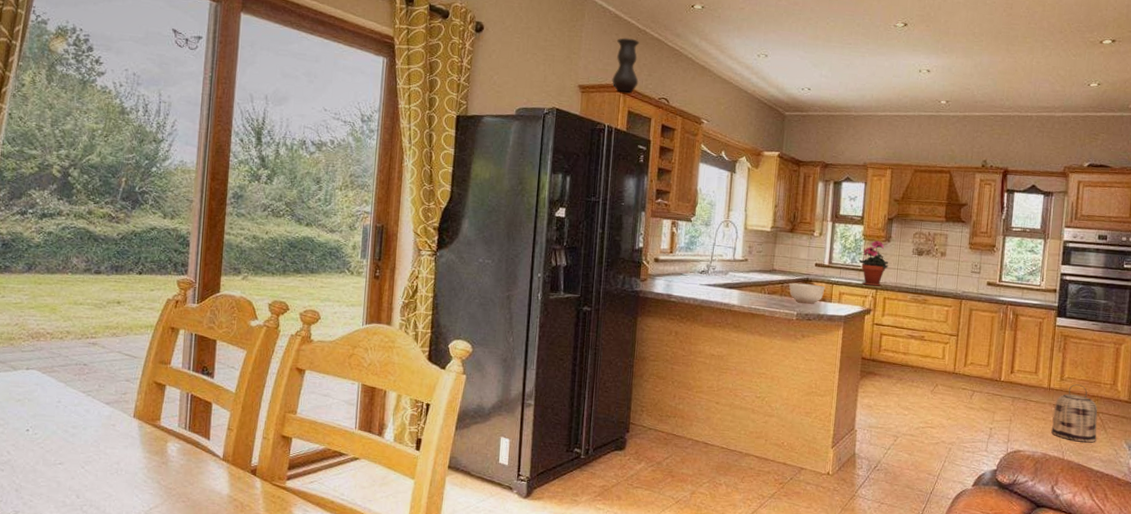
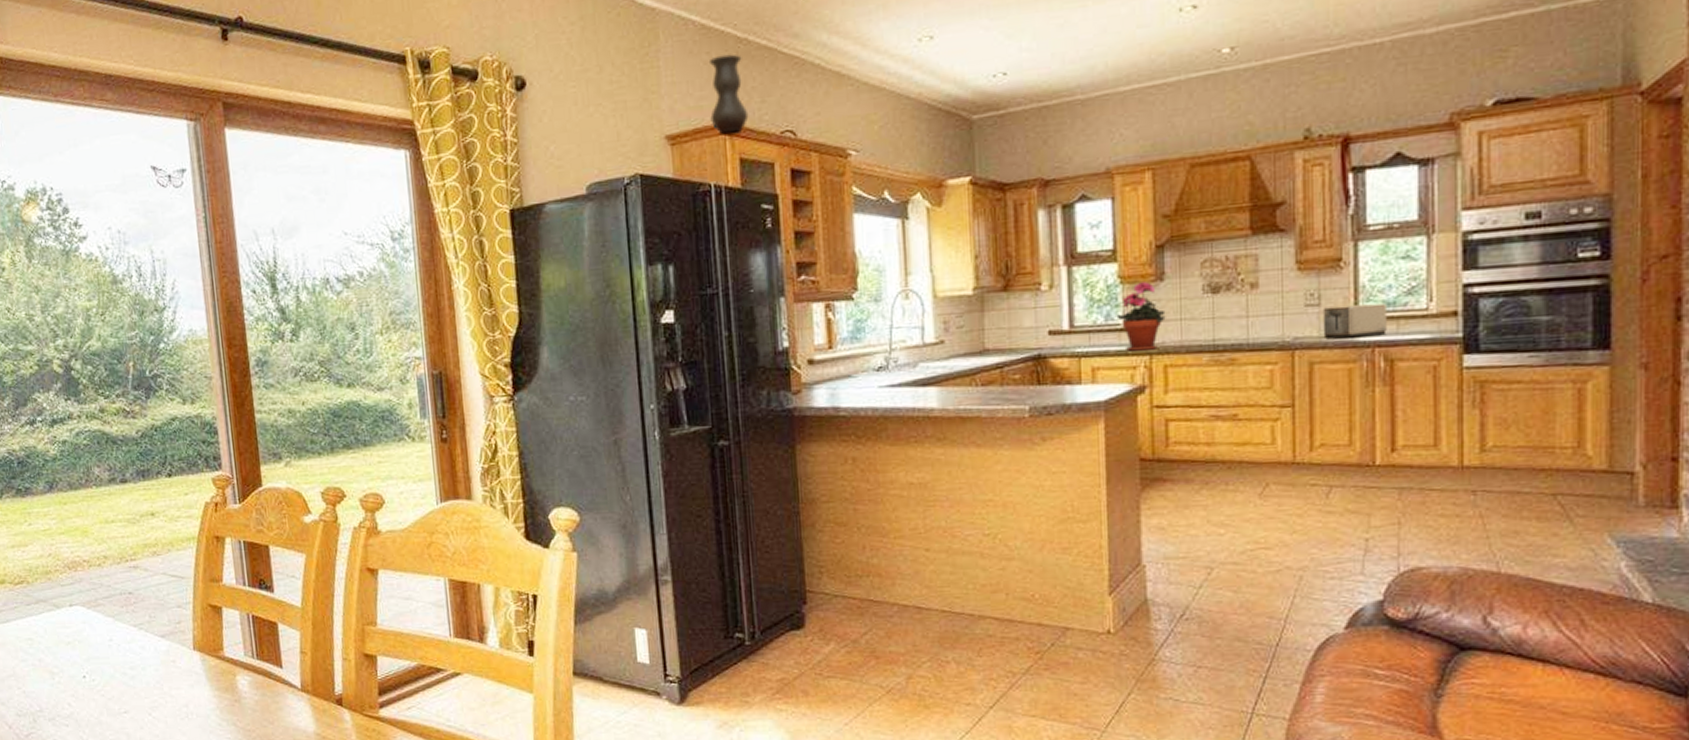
bowl: present [789,282,826,305] -> none [1012,361,1069,393]
toaster: none [980,275,1018,299] -> present [1322,303,1387,340]
basket: present [1051,384,1098,443] -> none [1473,454,1558,544]

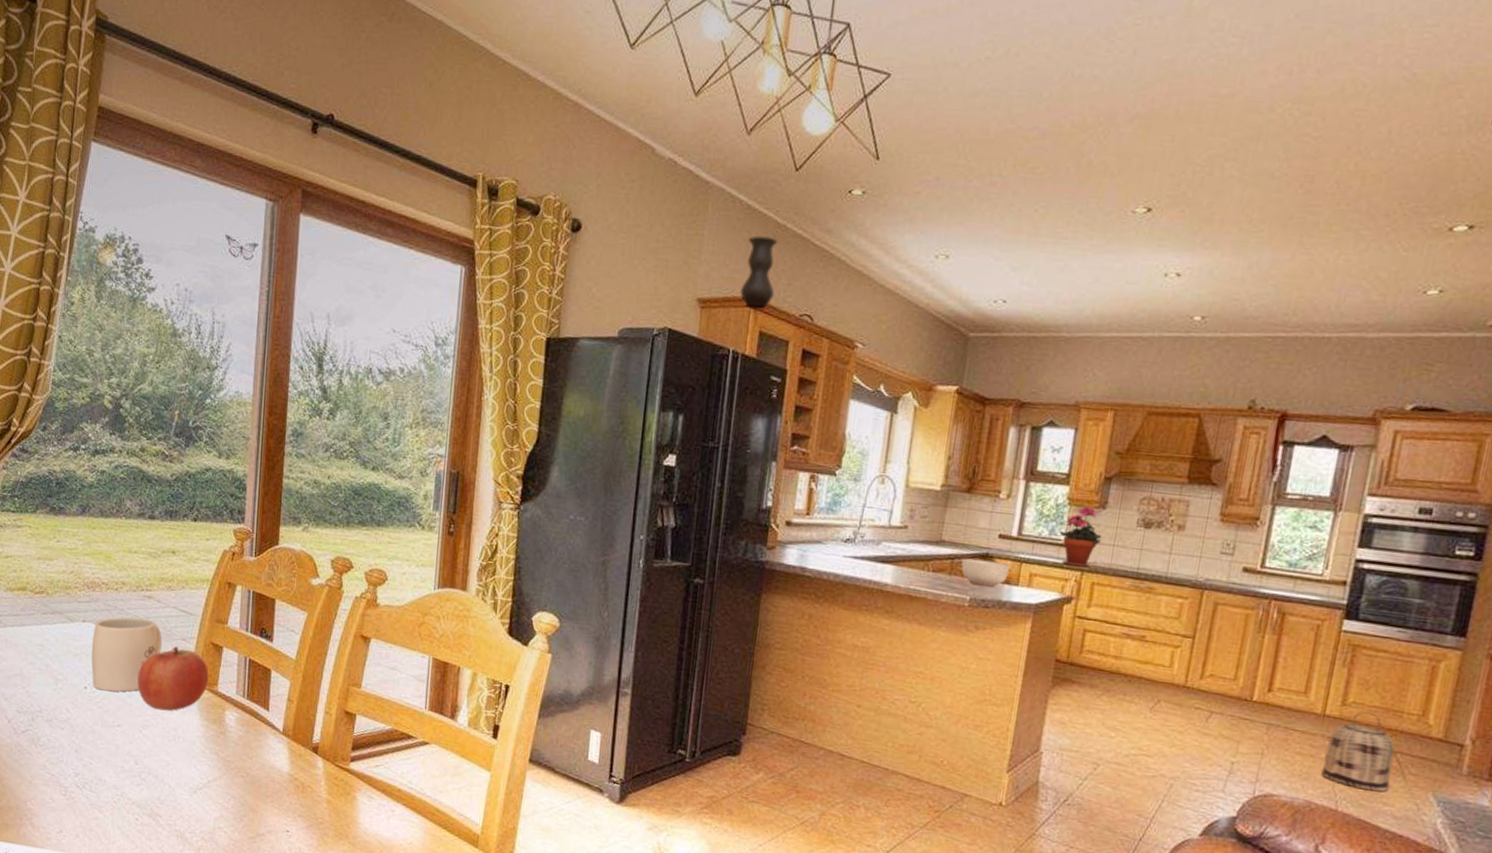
mug: none [82,591,158,677] -> present [91,617,162,692]
fruit: none [136,615,213,688] -> present [137,646,209,711]
bowl: none [1012,361,1069,393] -> present [961,558,1011,588]
toaster: present [1322,303,1387,340] -> none [1231,558,1289,591]
basket: none [1473,454,1558,544] -> present [1321,711,1395,793]

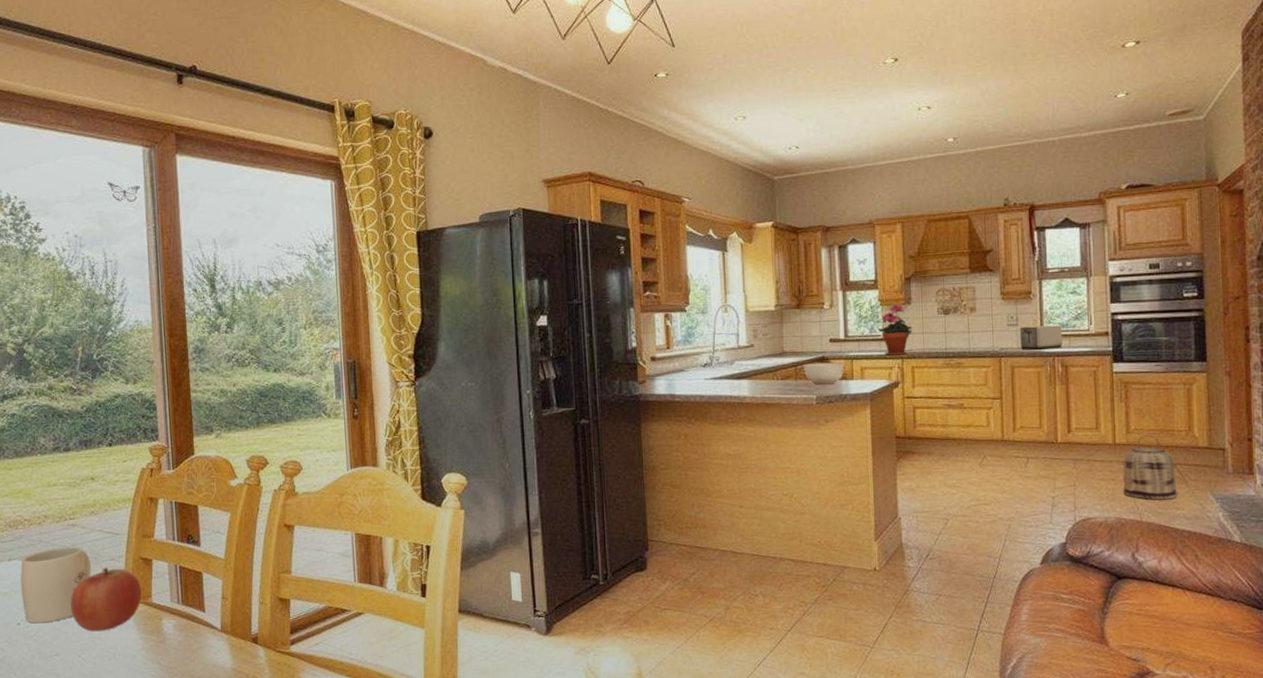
vase: present [740,235,778,310] -> none [577,120,608,183]
toaster: none [1231,558,1289,591] -> present [1019,325,1062,350]

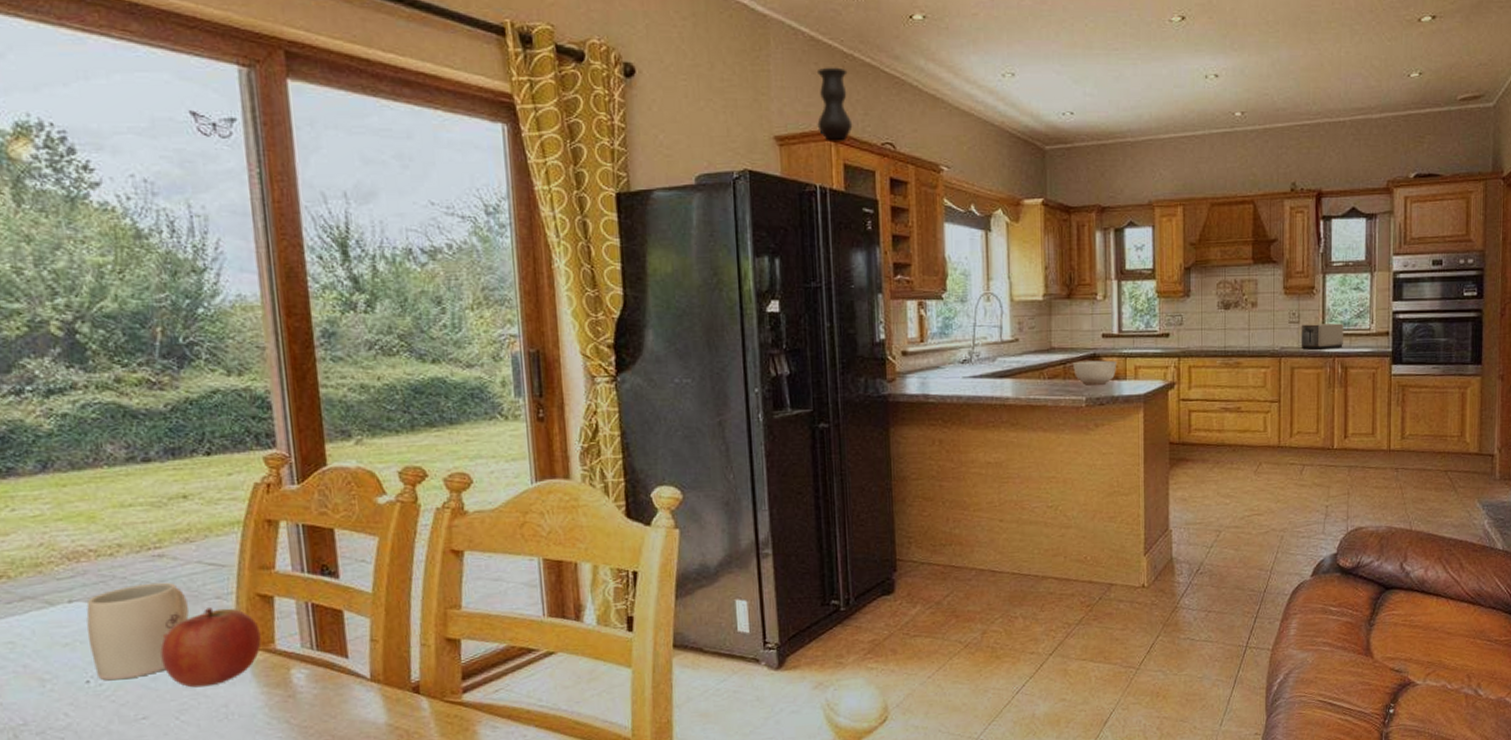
vase: none [577,120,608,183] -> present [816,67,853,143]
potted plant: present [878,304,913,357] -> none [1154,297,1191,355]
basket: present [1123,435,1178,501] -> none [1395,441,1447,509]

